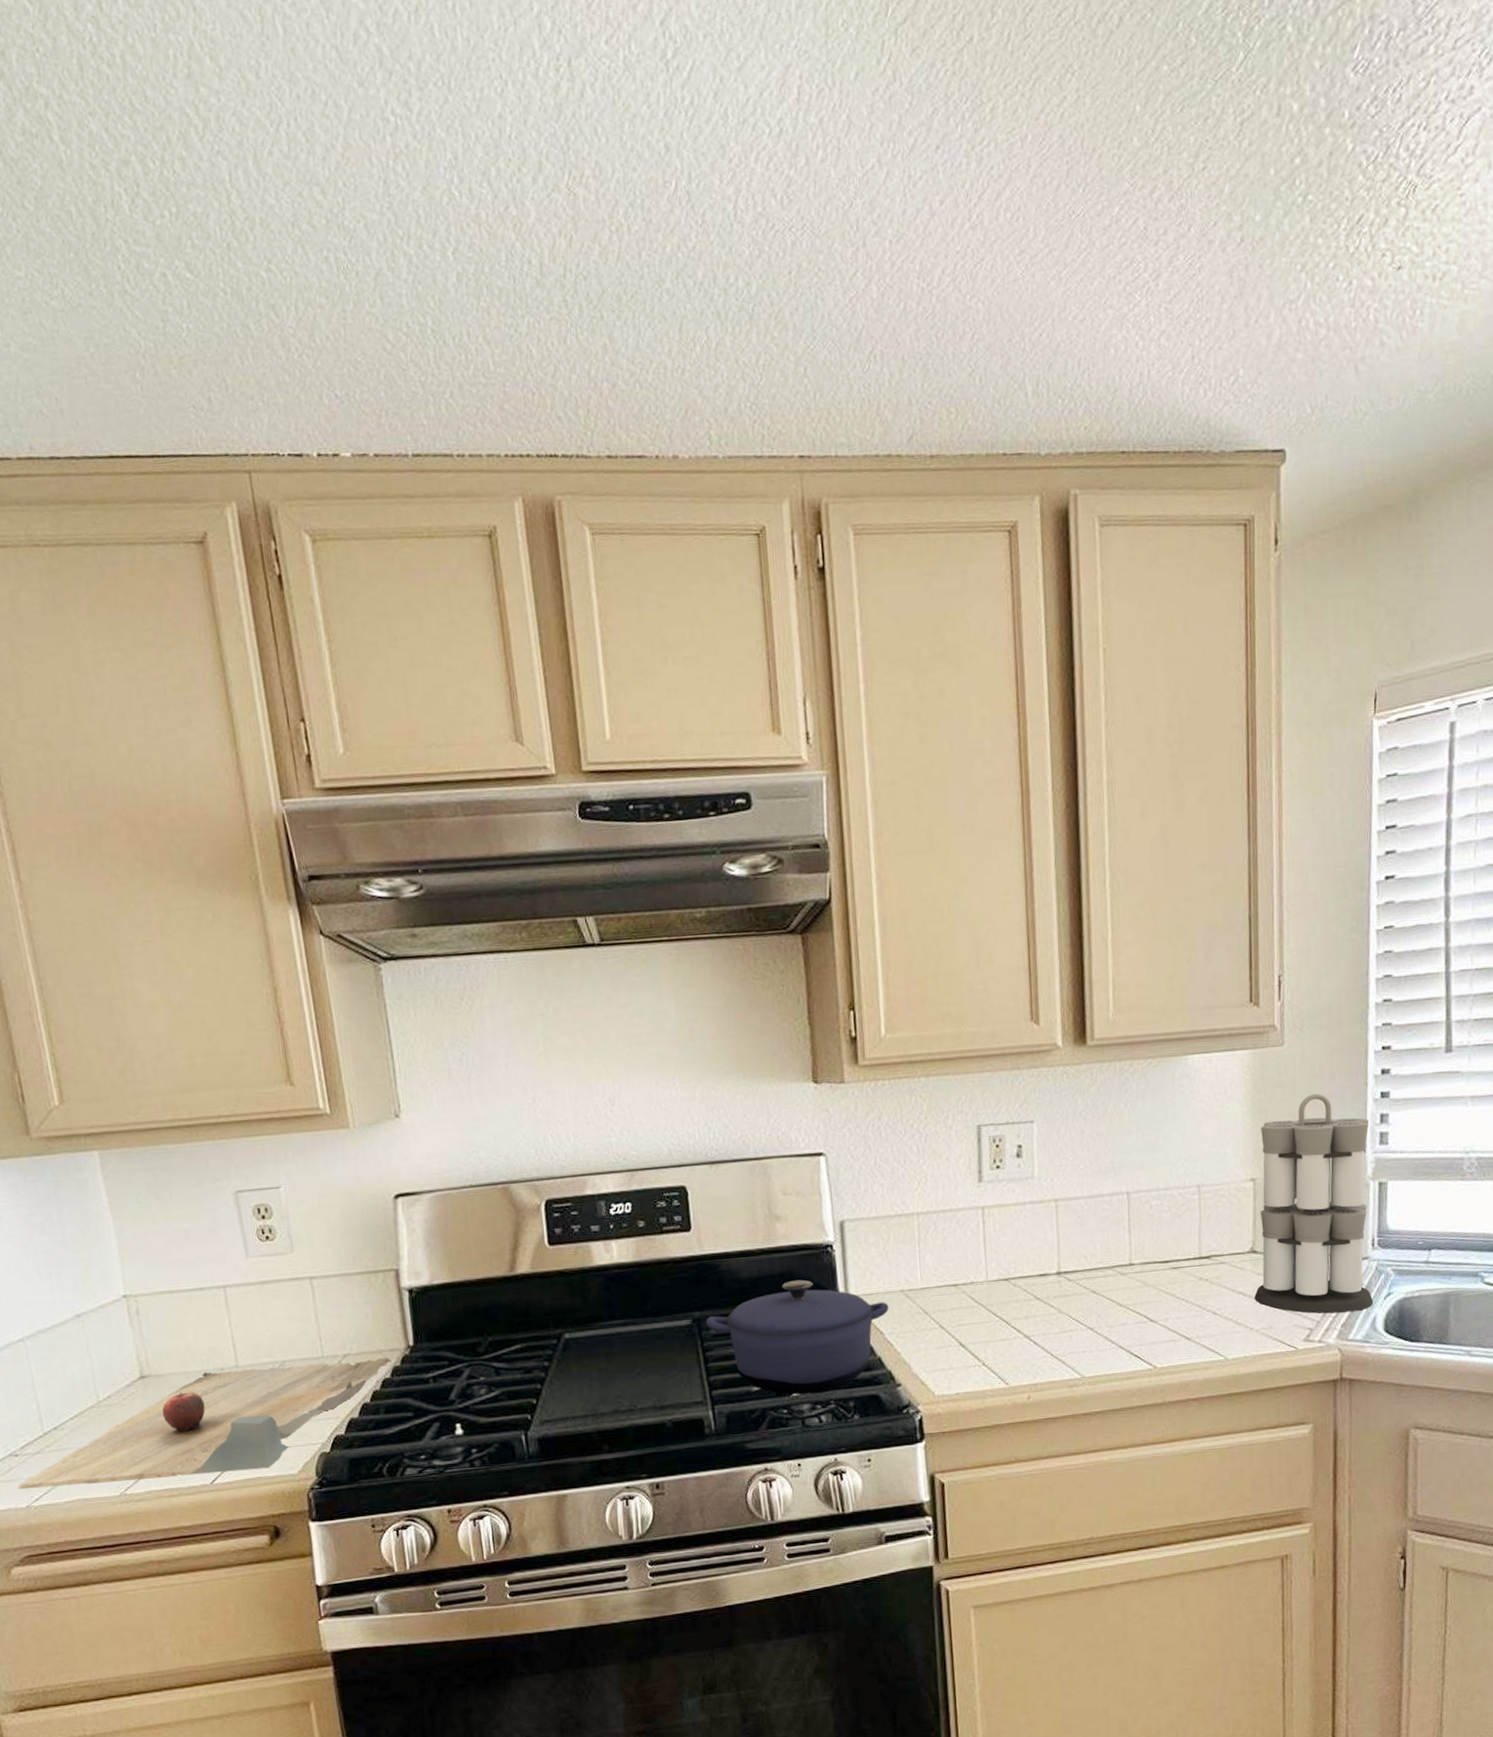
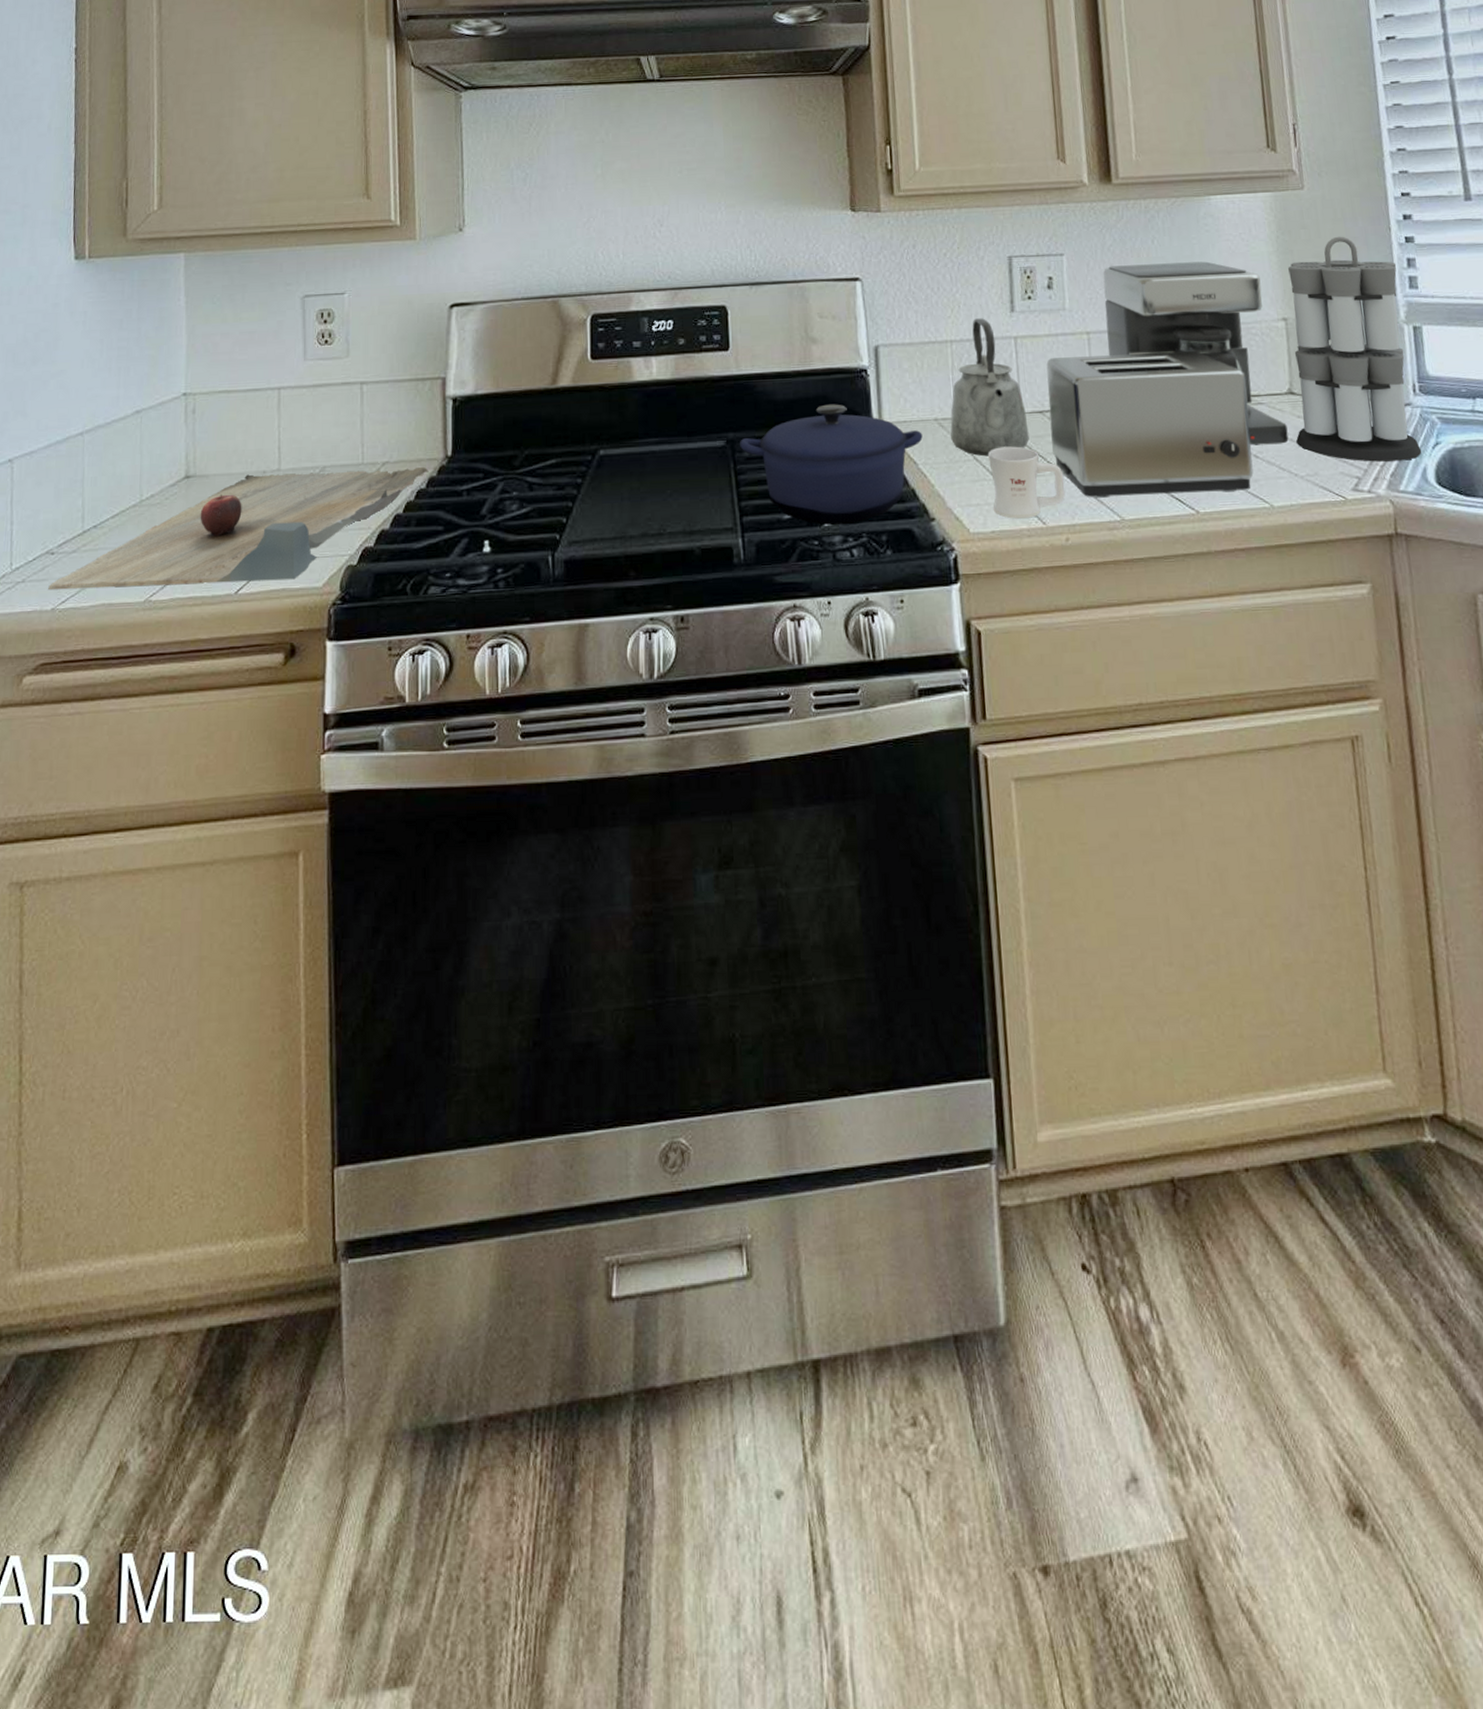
kettle: none [916,1189,995,1324] -> present [950,318,1029,457]
mug: none [954,1313,1028,1382] -> present [988,446,1066,520]
toaster: none [1013,1214,1211,1358] -> present [1046,351,1254,497]
coffee maker: none [1073,1124,1247,1303] -> present [1103,261,1289,446]

